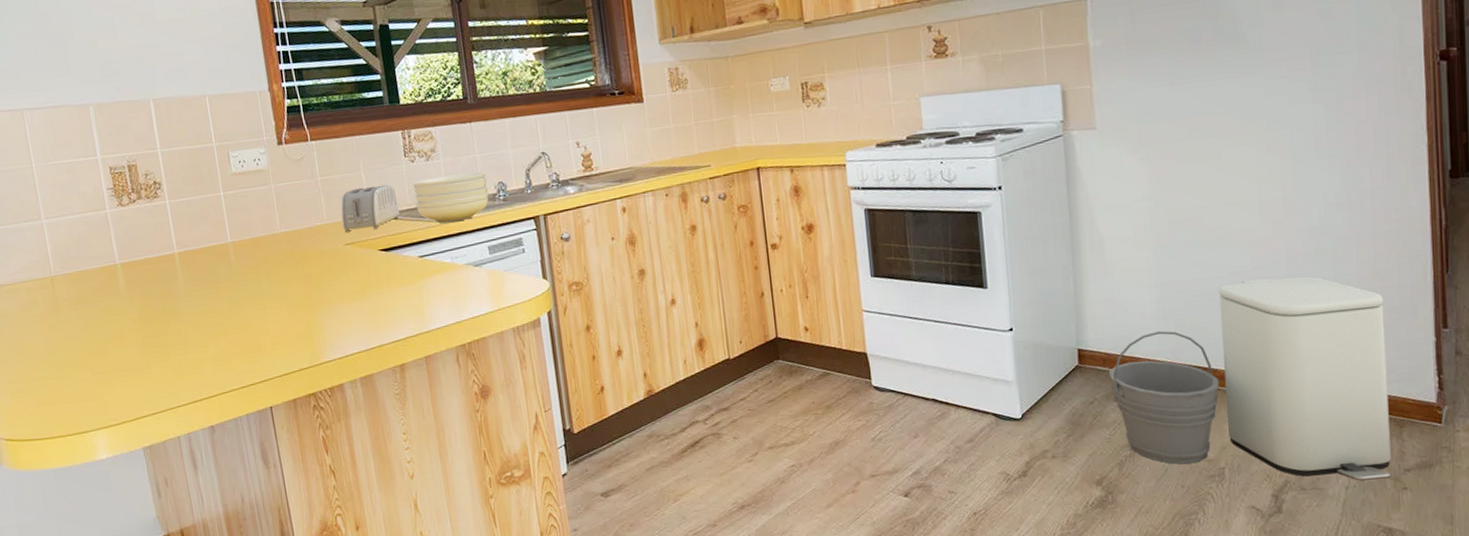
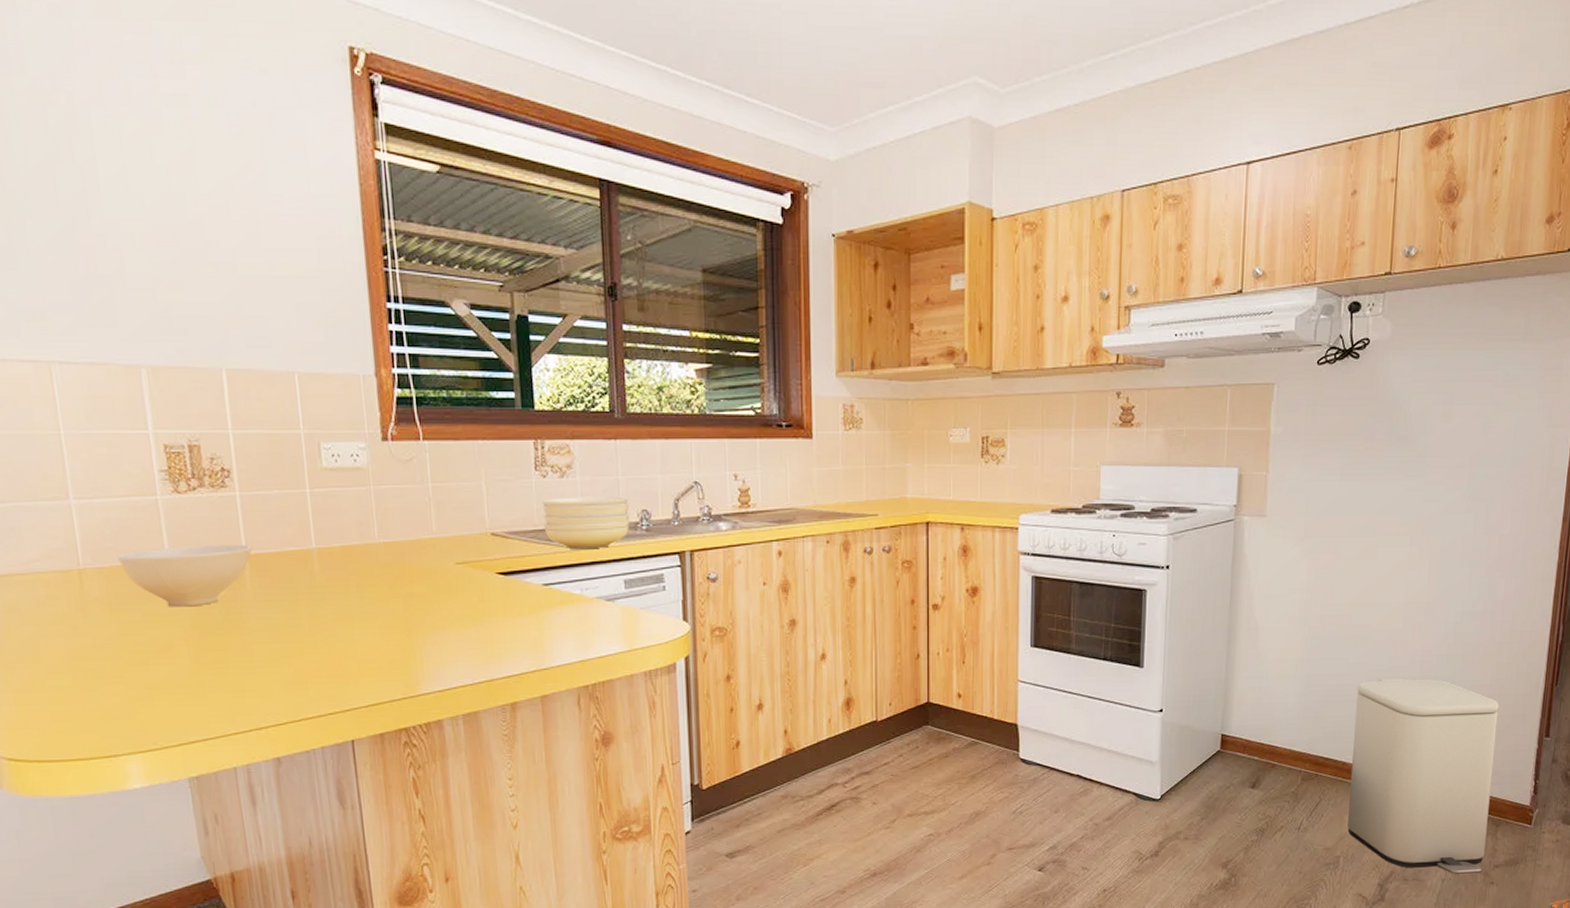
bowl: none [78,244,182,302] -> present [116,544,253,607]
toaster: present [340,184,400,233] -> none [453,499,524,551]
bucket: present [1108,331,1220,465] -> none [1247,722,1347,852]

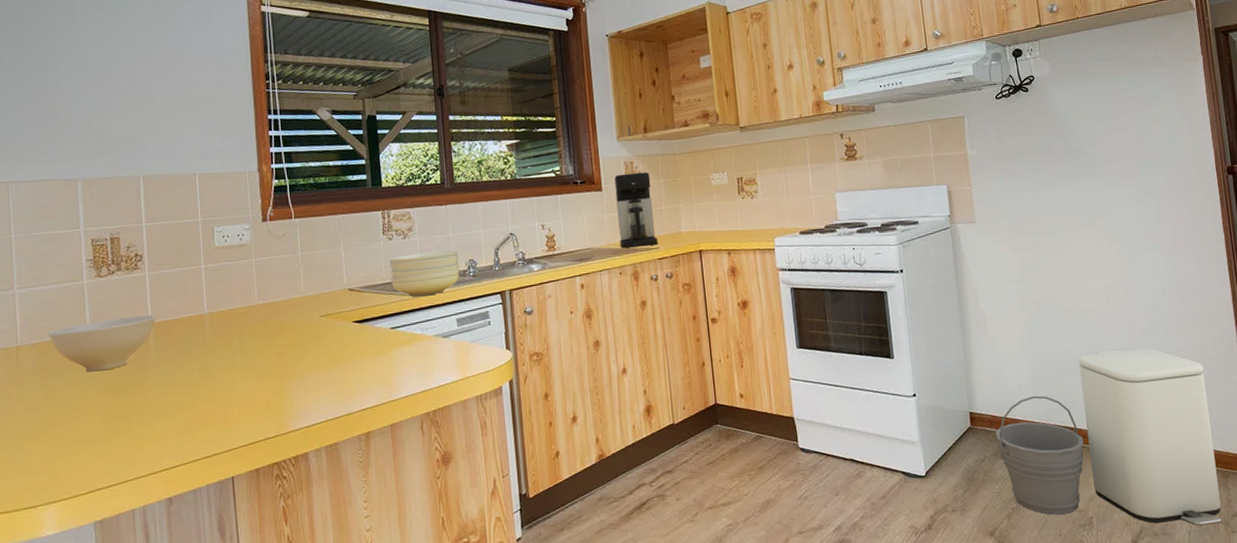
coffee maker: none [829,419,876,512] -> present [614,172,658,249]
bucket: none [1247,722,1347,852] -> present [995,395,1084,515]

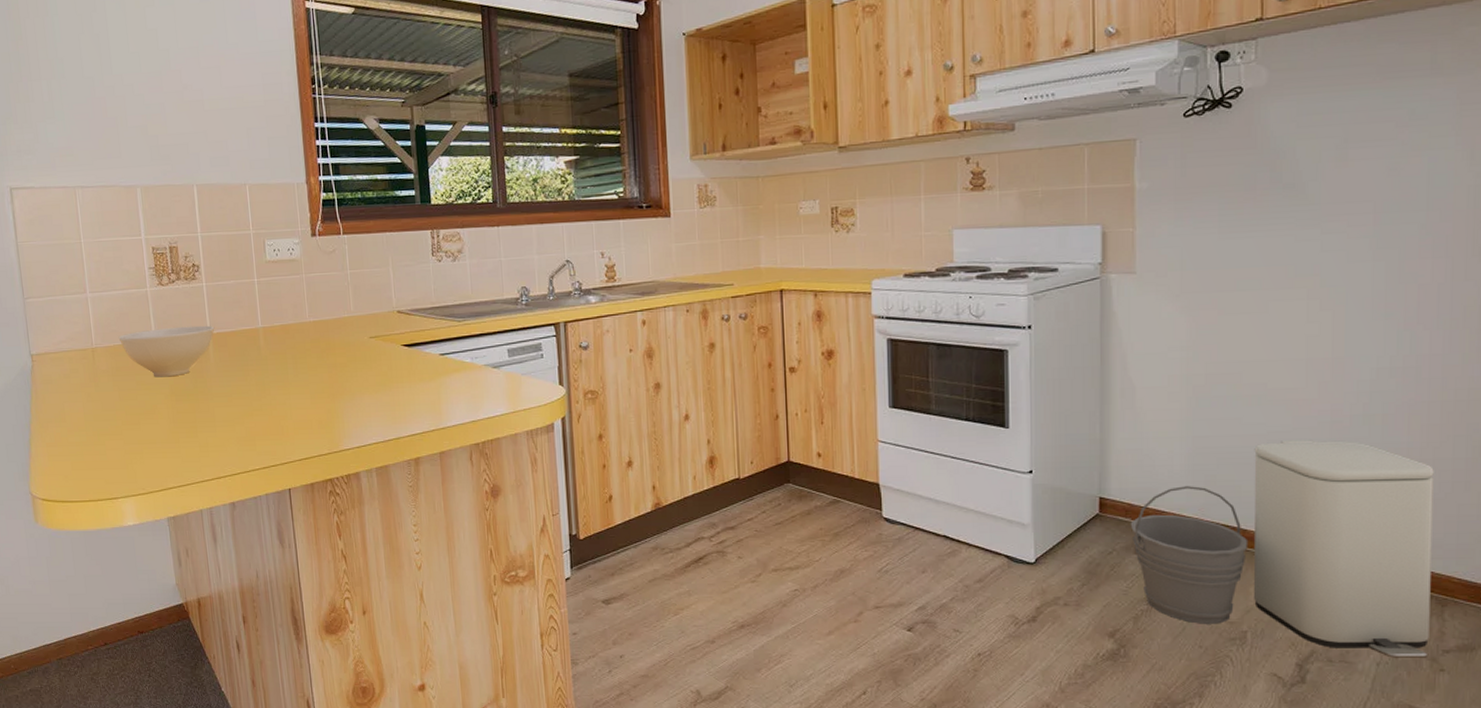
bowl: present [389,249,460,297] -> none [438,275,512,323]
coffee maker: present [614,172,658,249] -> none [685,197,732,284]

